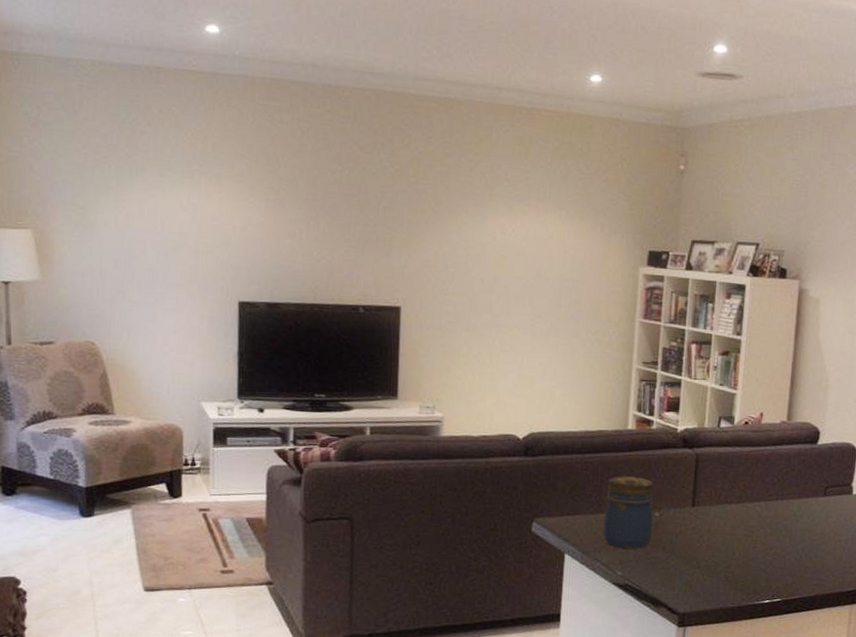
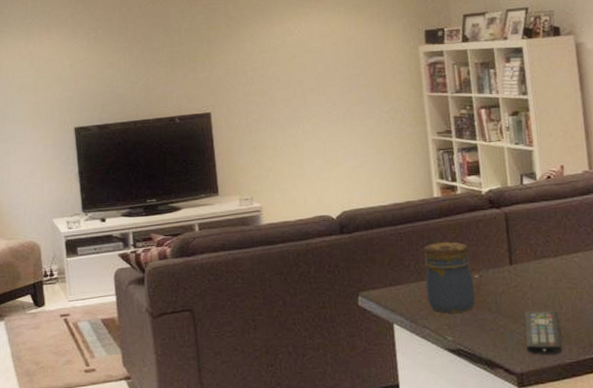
remote control: none [693,554,730,598] -> present [524,310,562,355]

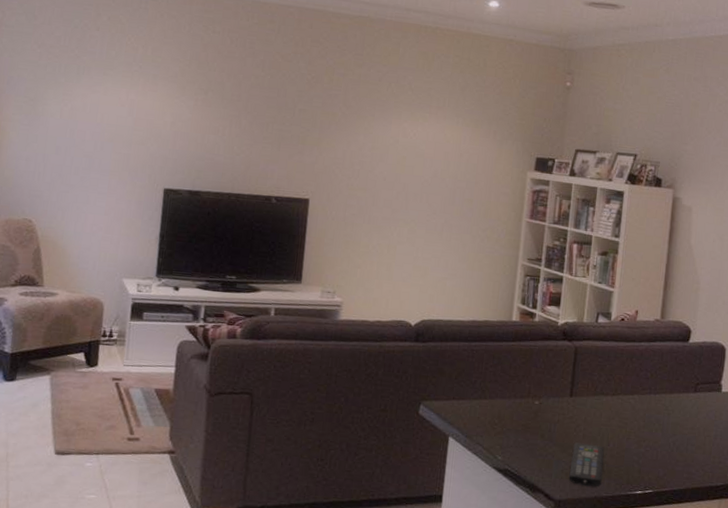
jar: present [424,241,475,314] -> none [486,364,535,435]

